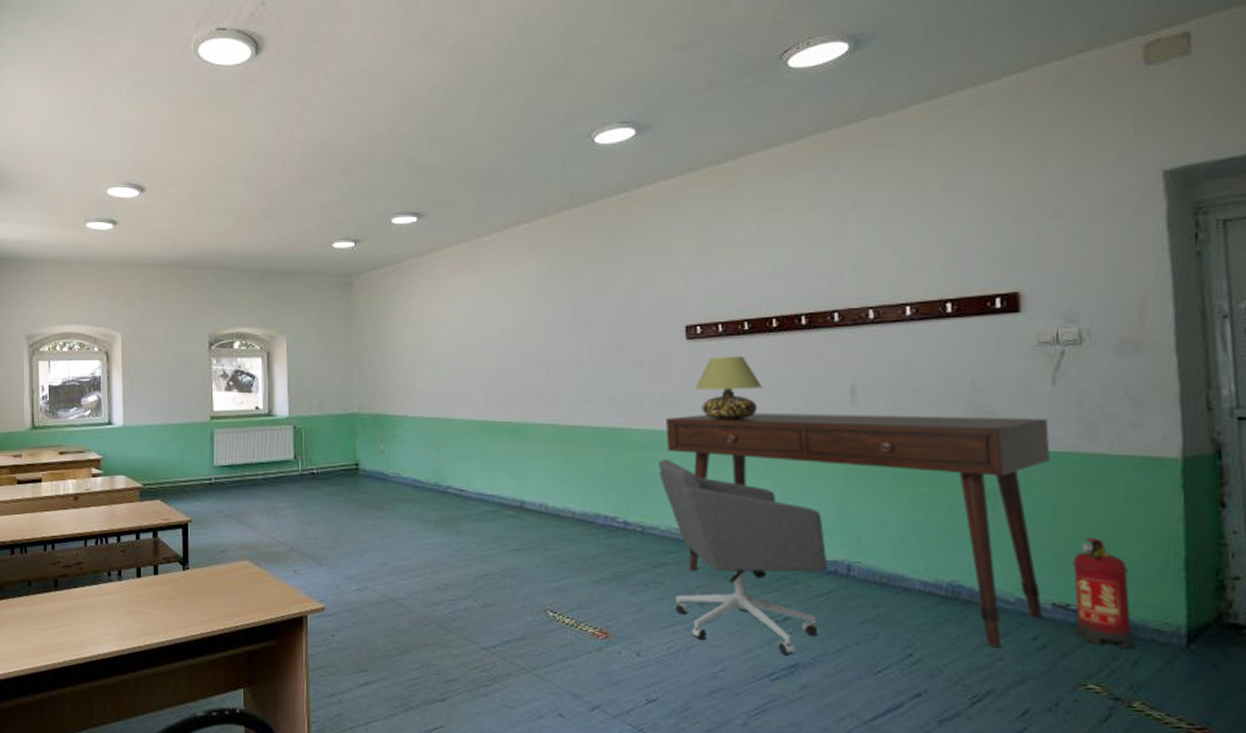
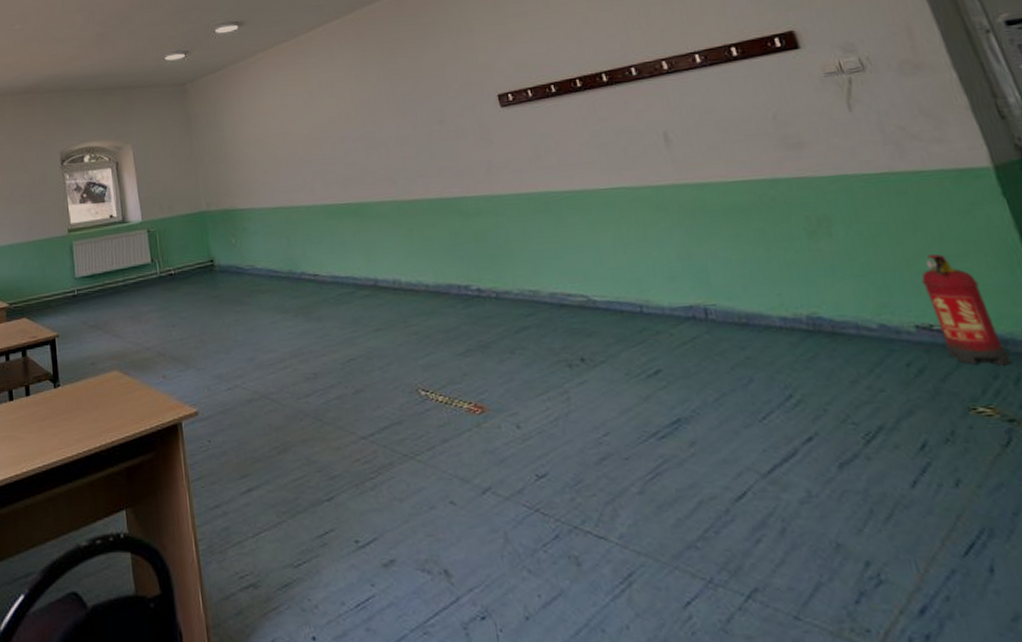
office chair: present [659,459,828,655] -> none [499,222,693,410]
desk: present [666,413,1050,647] -> none [497,143,910,378]
table lamp: present [696,356,763,420] -> none [518,117,582,179]

